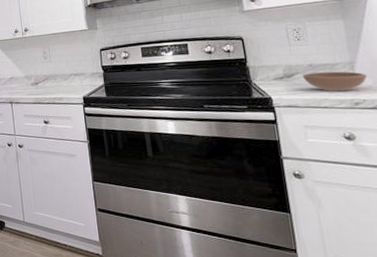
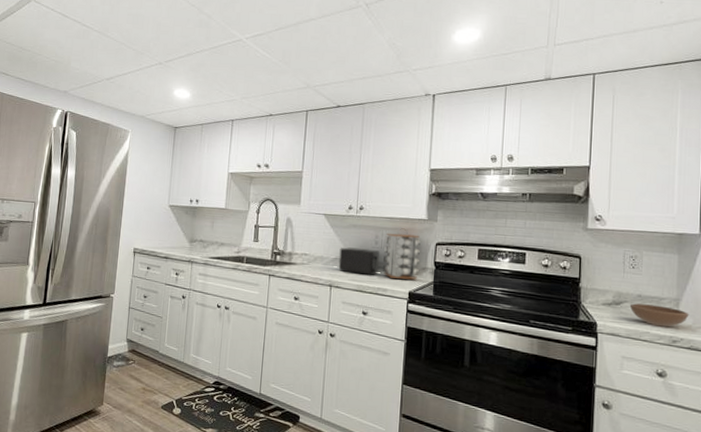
toaster: none [13,64,52,89] -> present [338,247,381,276]
spice rack: none [52,40,89,88] -> present [383,227,421,281]

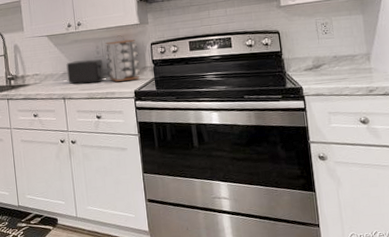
bowl: present [629,303,689,327] -> none [328,62,380,81]

